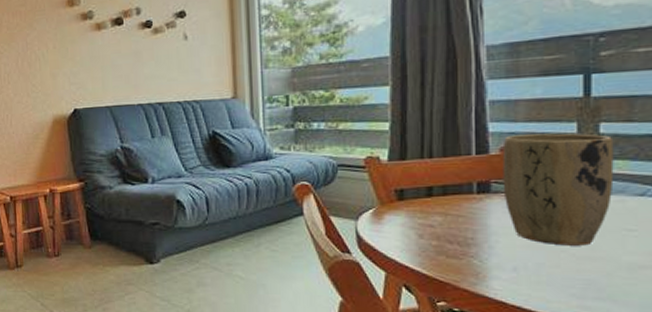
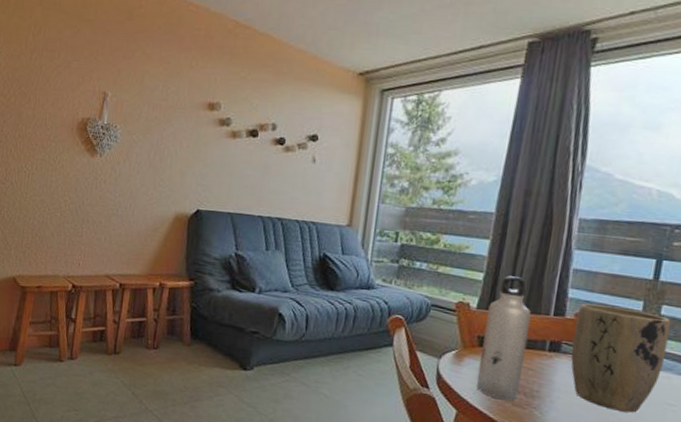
water bottle: none [401,120,452,254] -> present [477,276,532,401]

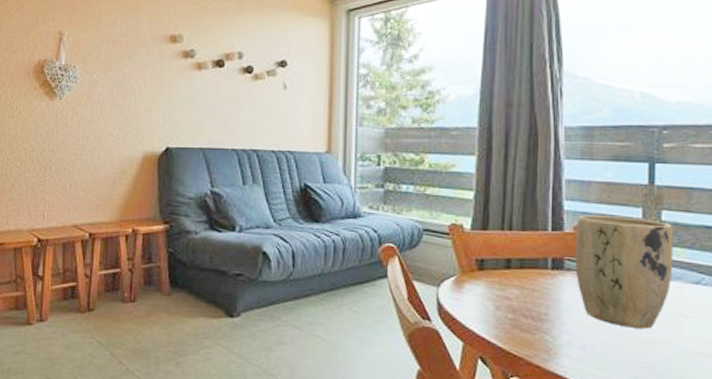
water bottle: present [477,276,532,401] -> none [480,192,529,327]

